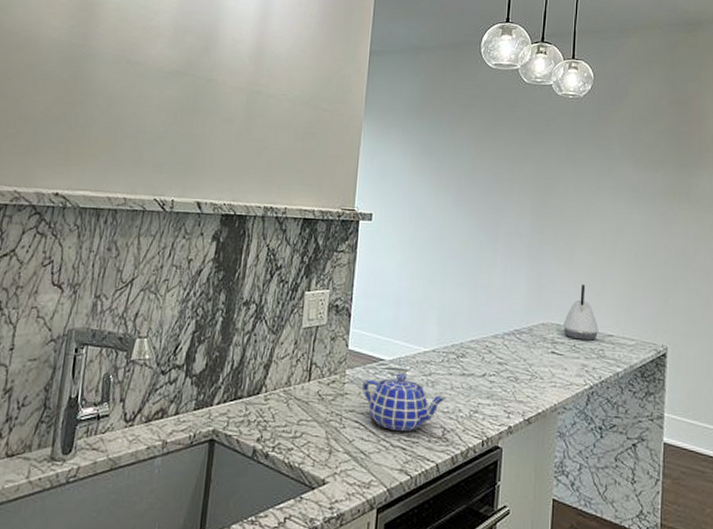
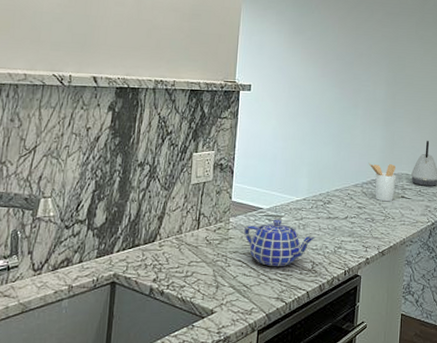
utensil holder: none [510,310,545,358] -> present [368,163,396,202]

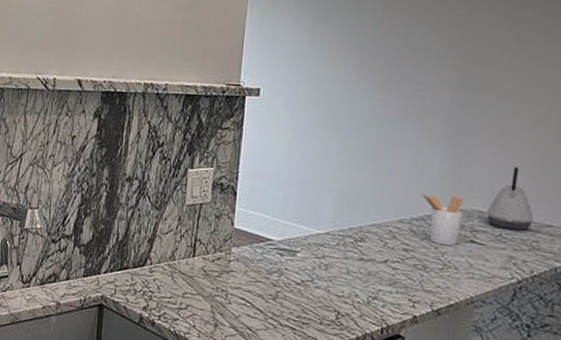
teapot: present [244,219,315,266] -> none [249,254,342,312]

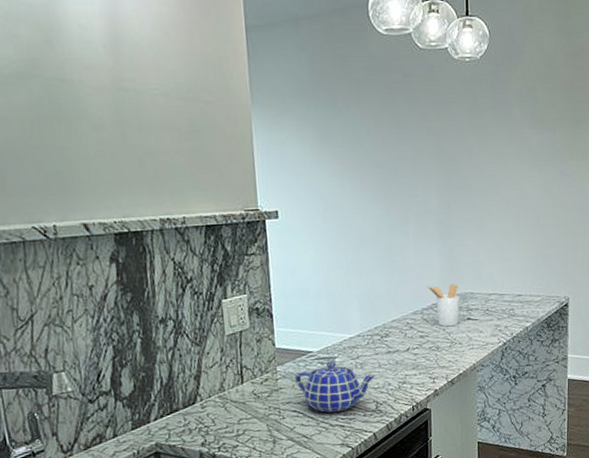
teapot: none [249,254,342,312] -> present [295,361,376,413]
kettle: present [485,167,535,231] -> none [475,252,509,304]

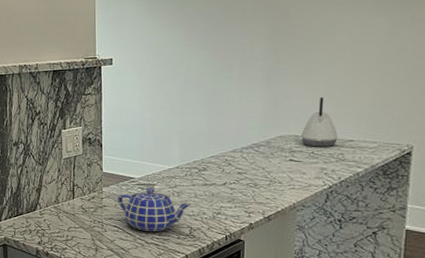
utensil holder: present [426,284,460,327] -> none [248,126,282,166]
kettle: none [475,252,509,304] -> present [300,97,339,147]

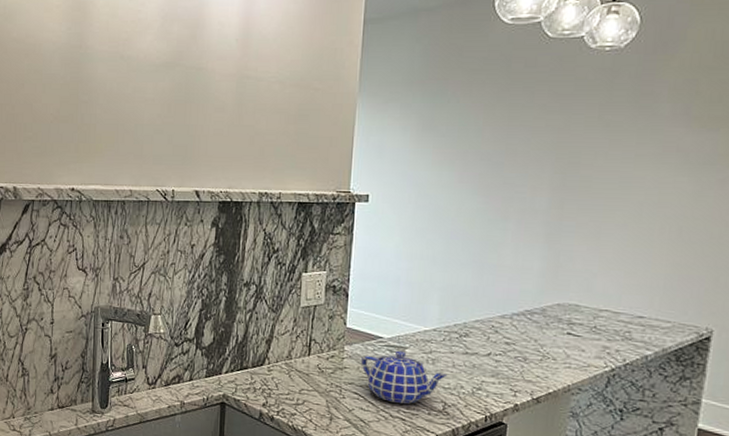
kettle: present [300,97,339,147] -> none [581,263,627,322]

